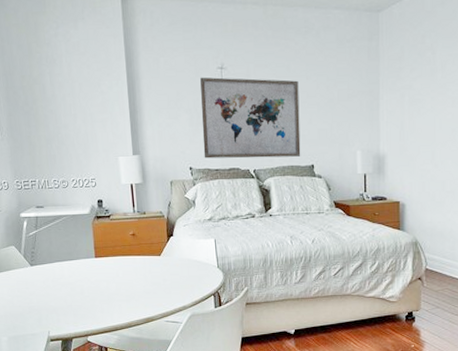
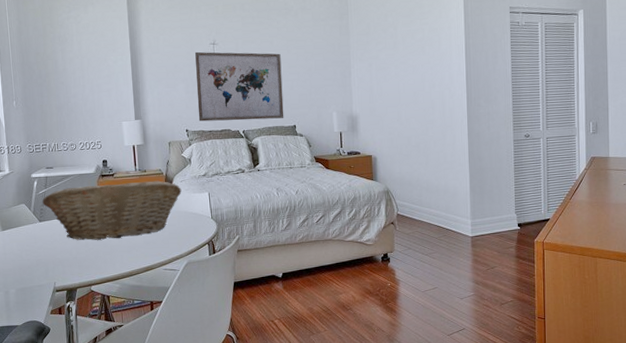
fruit basket: none [33,224,185,288] -> present [42,180,182,240]

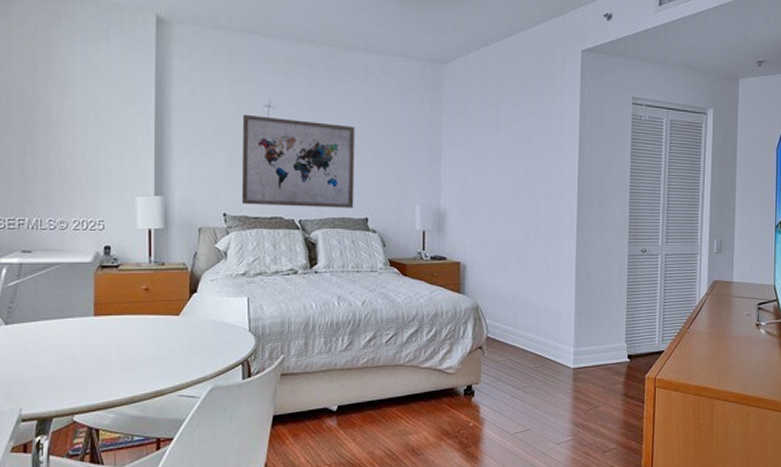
fruit basket: present [42,180,182,240] -> none [12,277,211,353]

